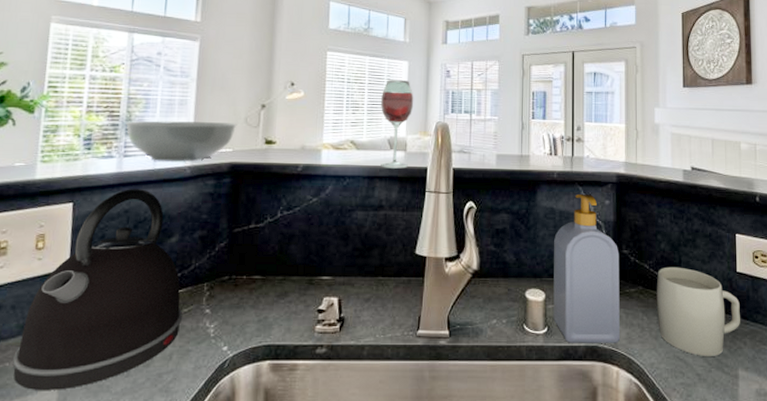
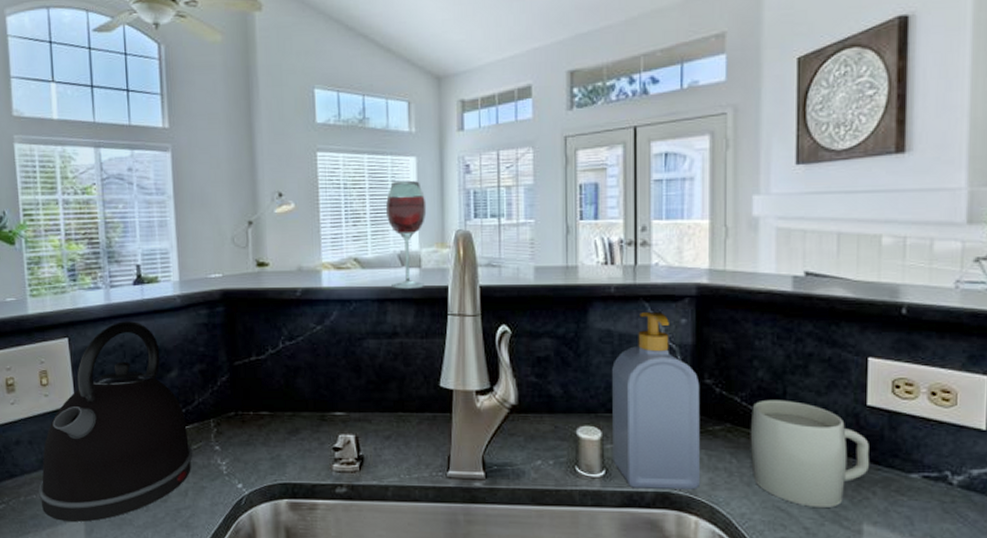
bowl: present [126,120,237,162] -> none [107,244,224,290]

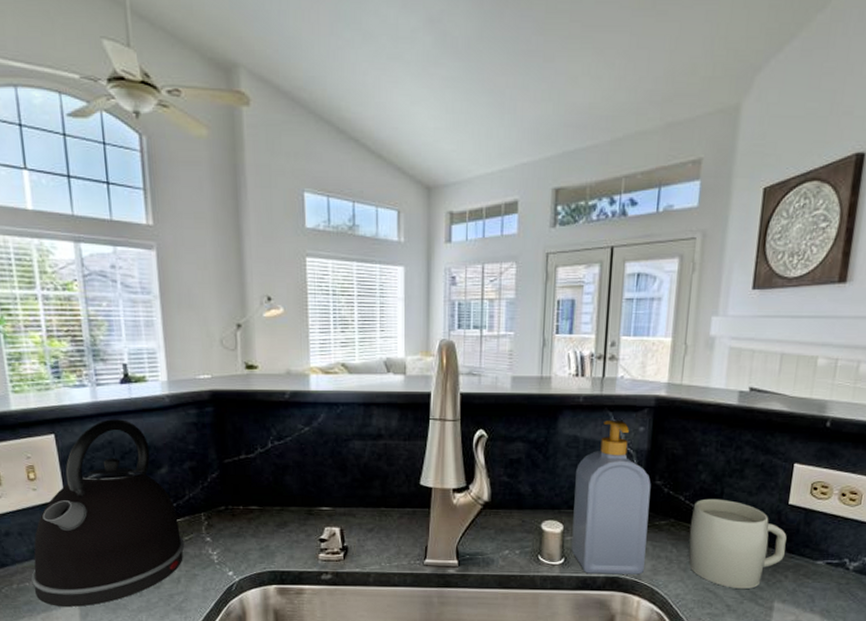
wineglass: present [385,180,427,289] -> none [373,289,413,394]

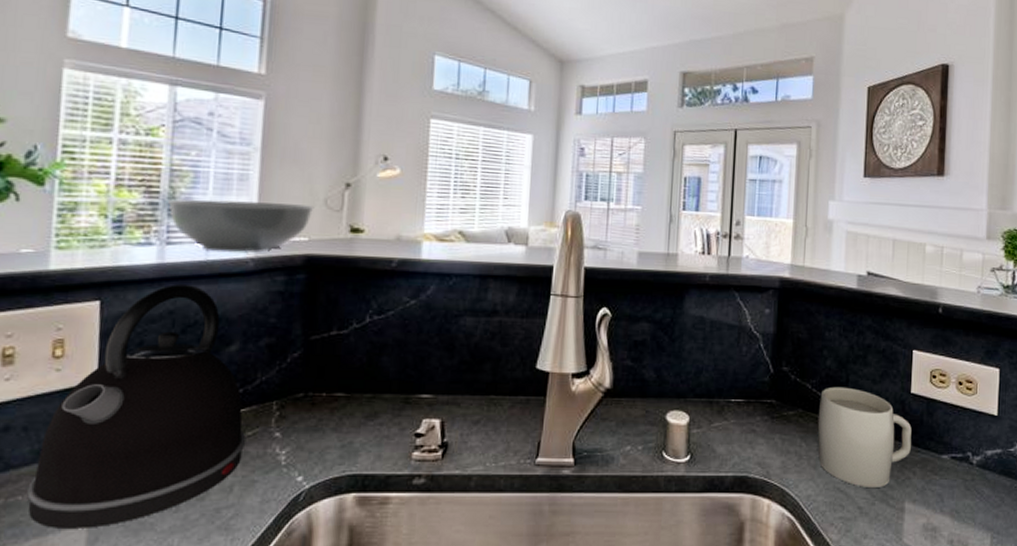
bowl: none [92,345,213,390] -> present [168,199,315,252]
soap bottle: present [571,421,651,575] -> none [697,301,778,473]

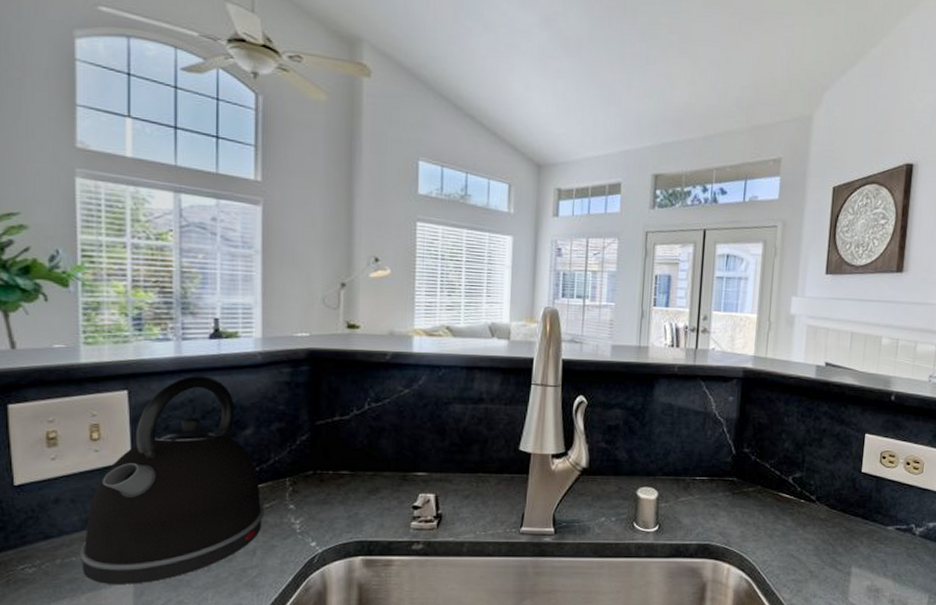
bowl: present [168,199,315,252] -> none [181,298,314,347]
mug: present [817,386,912,487] -> none [774,466,861,554]

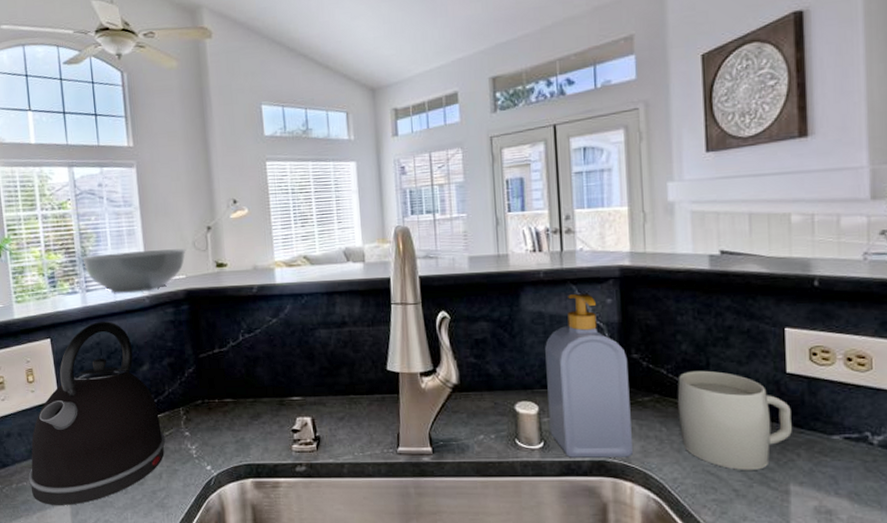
bowl: none [181,298,314,347] -> present [82,248,186,293]
soap bottle: none [665,390,740,541] -> present [545,294,634,458]
mug: none [774,466,861,554] -> present [677,370,793,470]

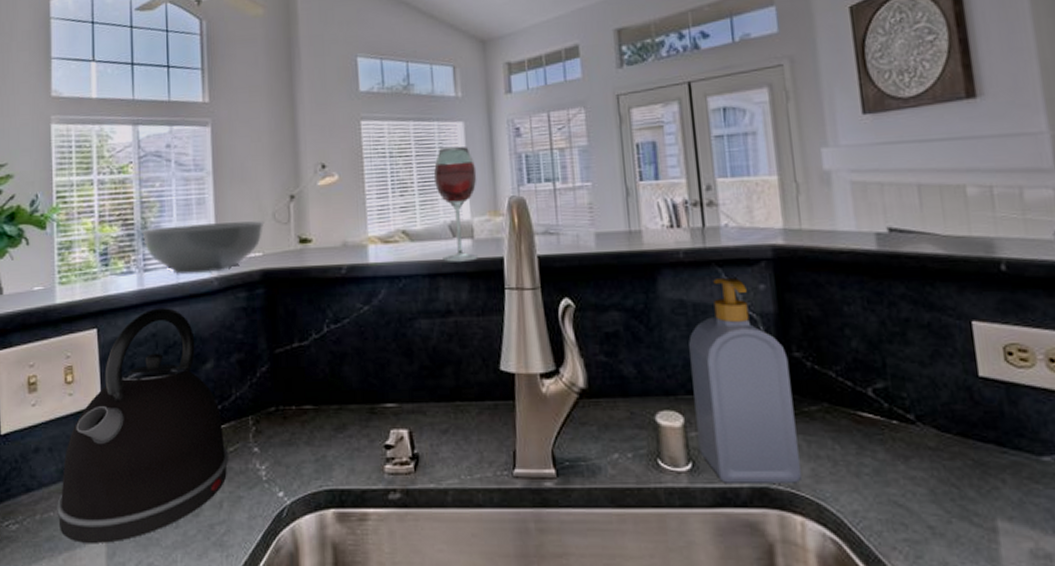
wineglass: none [330,183,368,282] -> present [433,146,478,262]
mug: present [677,370,793,470] -> none [849,373,994,501]

